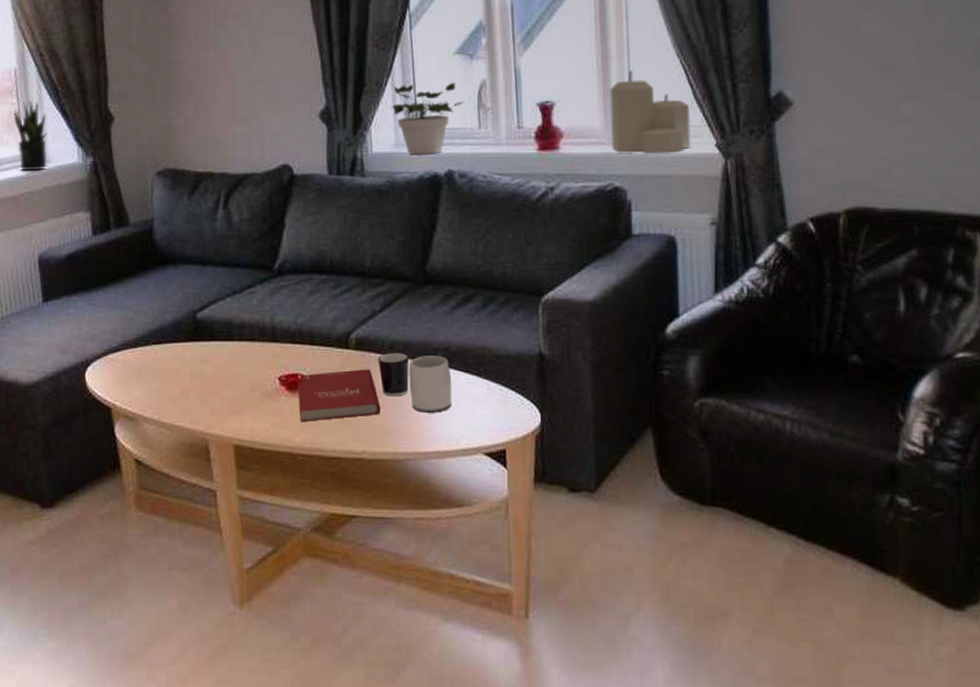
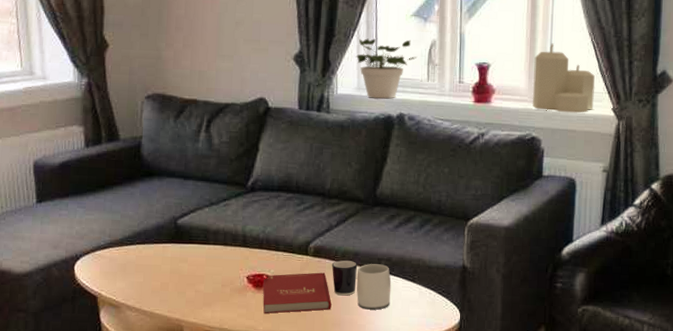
potted plant: present [13,101,47,171] -> none [12,22,45,87]

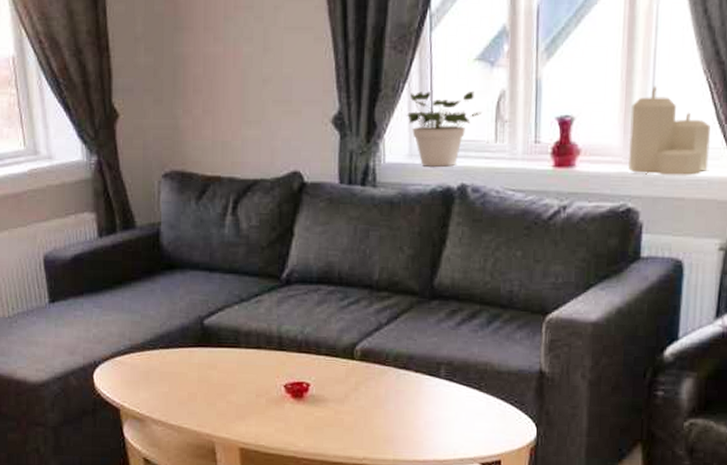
book: present [263,272,332,313] -> none [302,379,383,428]
mug: present [331,259,357,296] -> none [382,364,412,407]
mug: present [356,264,391,310] -> none [411,369,453,424]

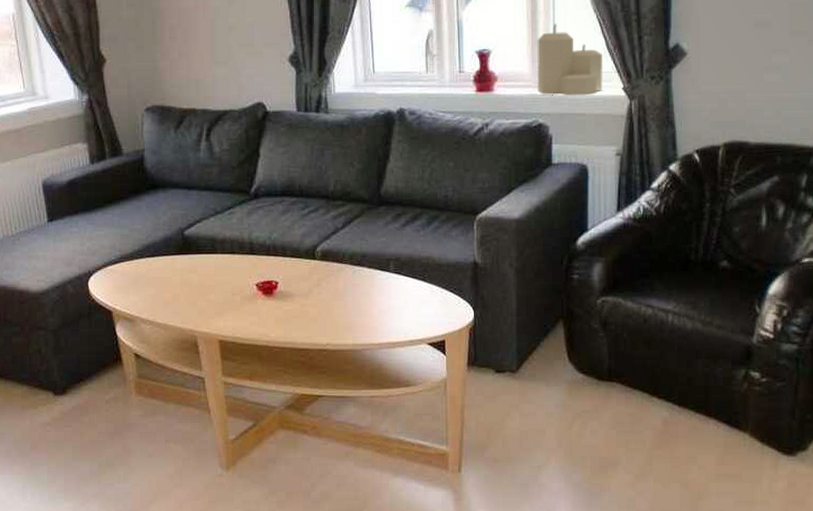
potted plant: present [406,90,481,167] -> none [351,31,414,95]

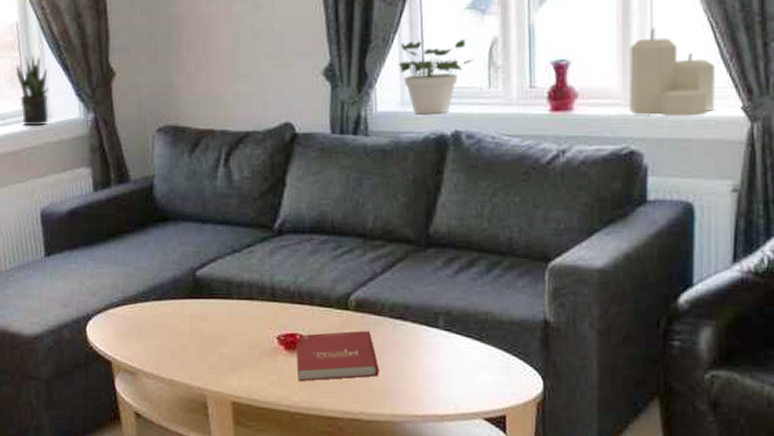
potted plant: none [14,43,47,107] -> present [15,55,49,126]
book: none [272,276,342,320] -> present [296,330,379,381]
potted plant: none [351,31,414,95] -> present [397,38,474,114]

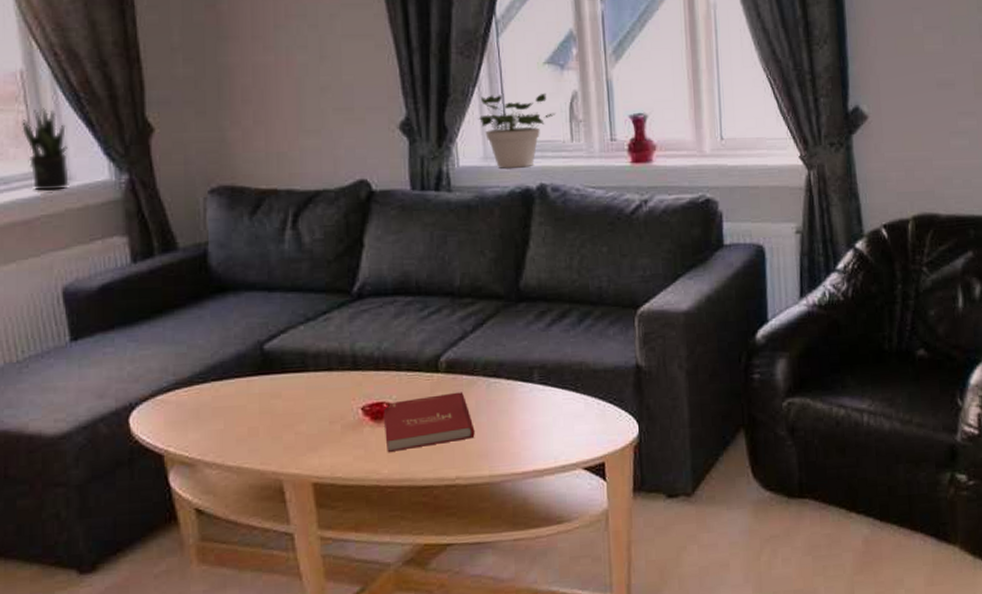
candle: present [628,27,716,117] -> none [700,84,777,167]

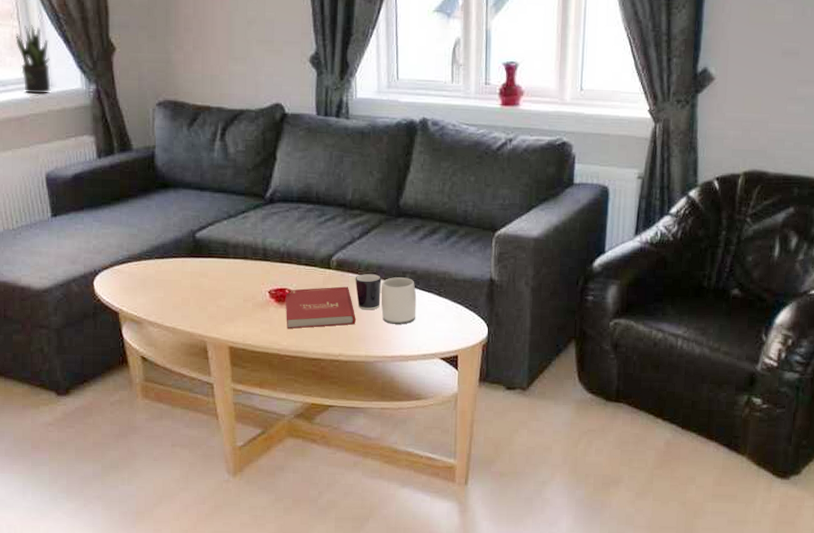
mug: none [470,372,504,419] -> present [355,273,381,310]
potted plant: present [478,92,555,168] -> none [375,37,440,103]
mug: none [503,374,550,433] -> present [380,277,417,325]

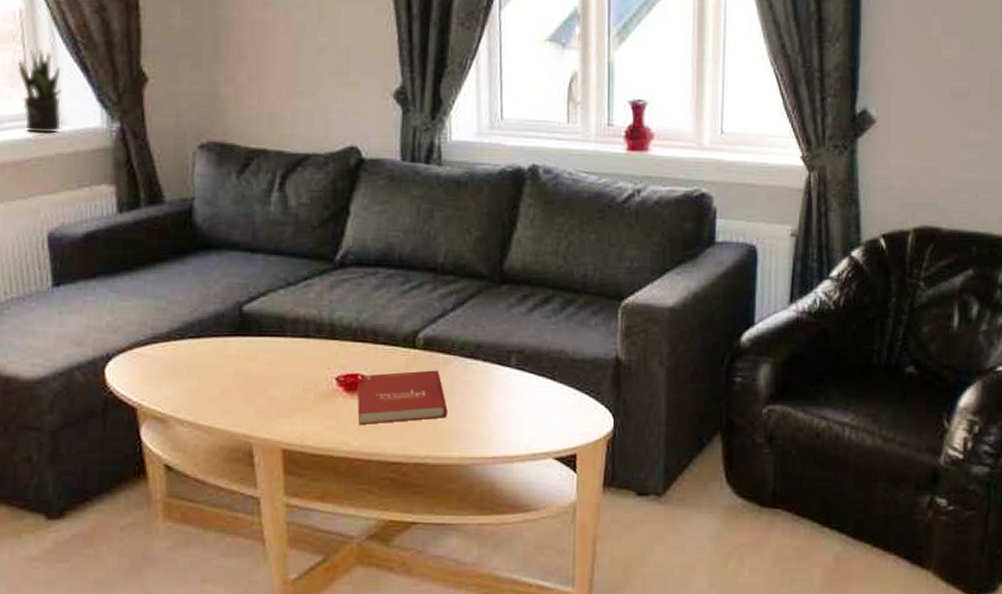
mug: present [355,273,381,310] -> none [446,353,480,400]
mug: present [380,277,417,325] -> none [479,358,525,417]

